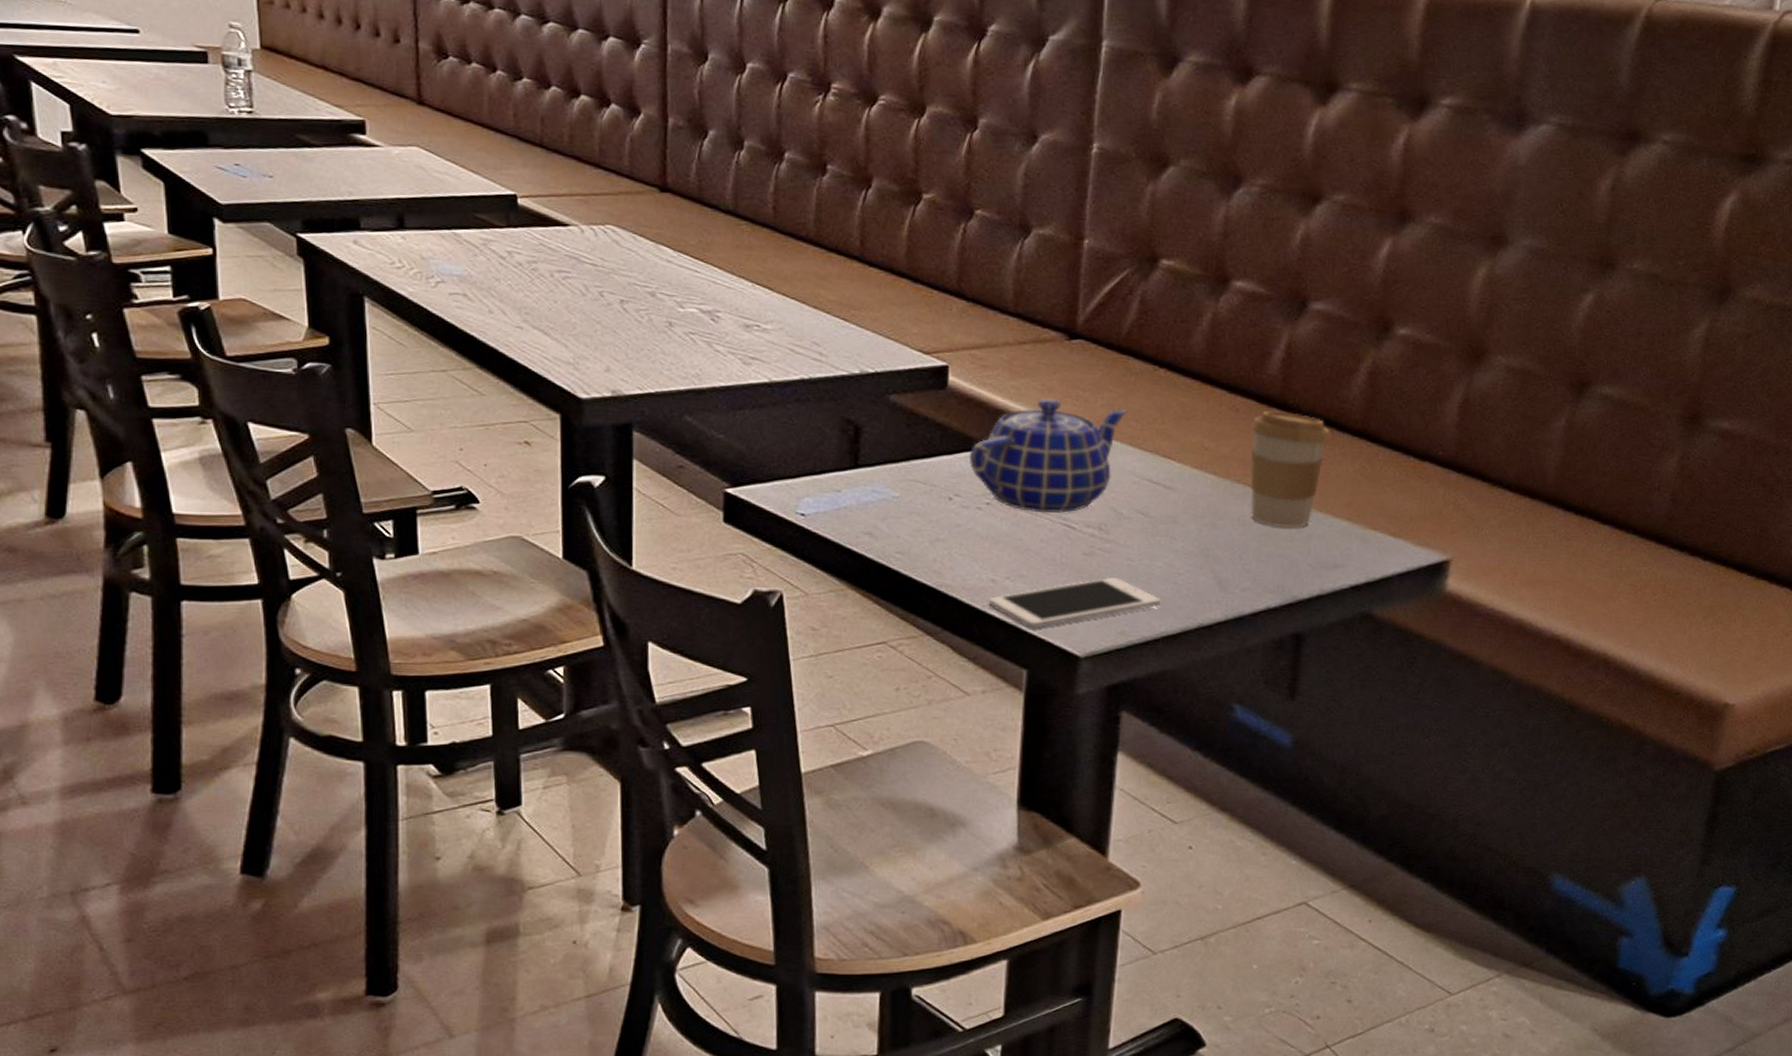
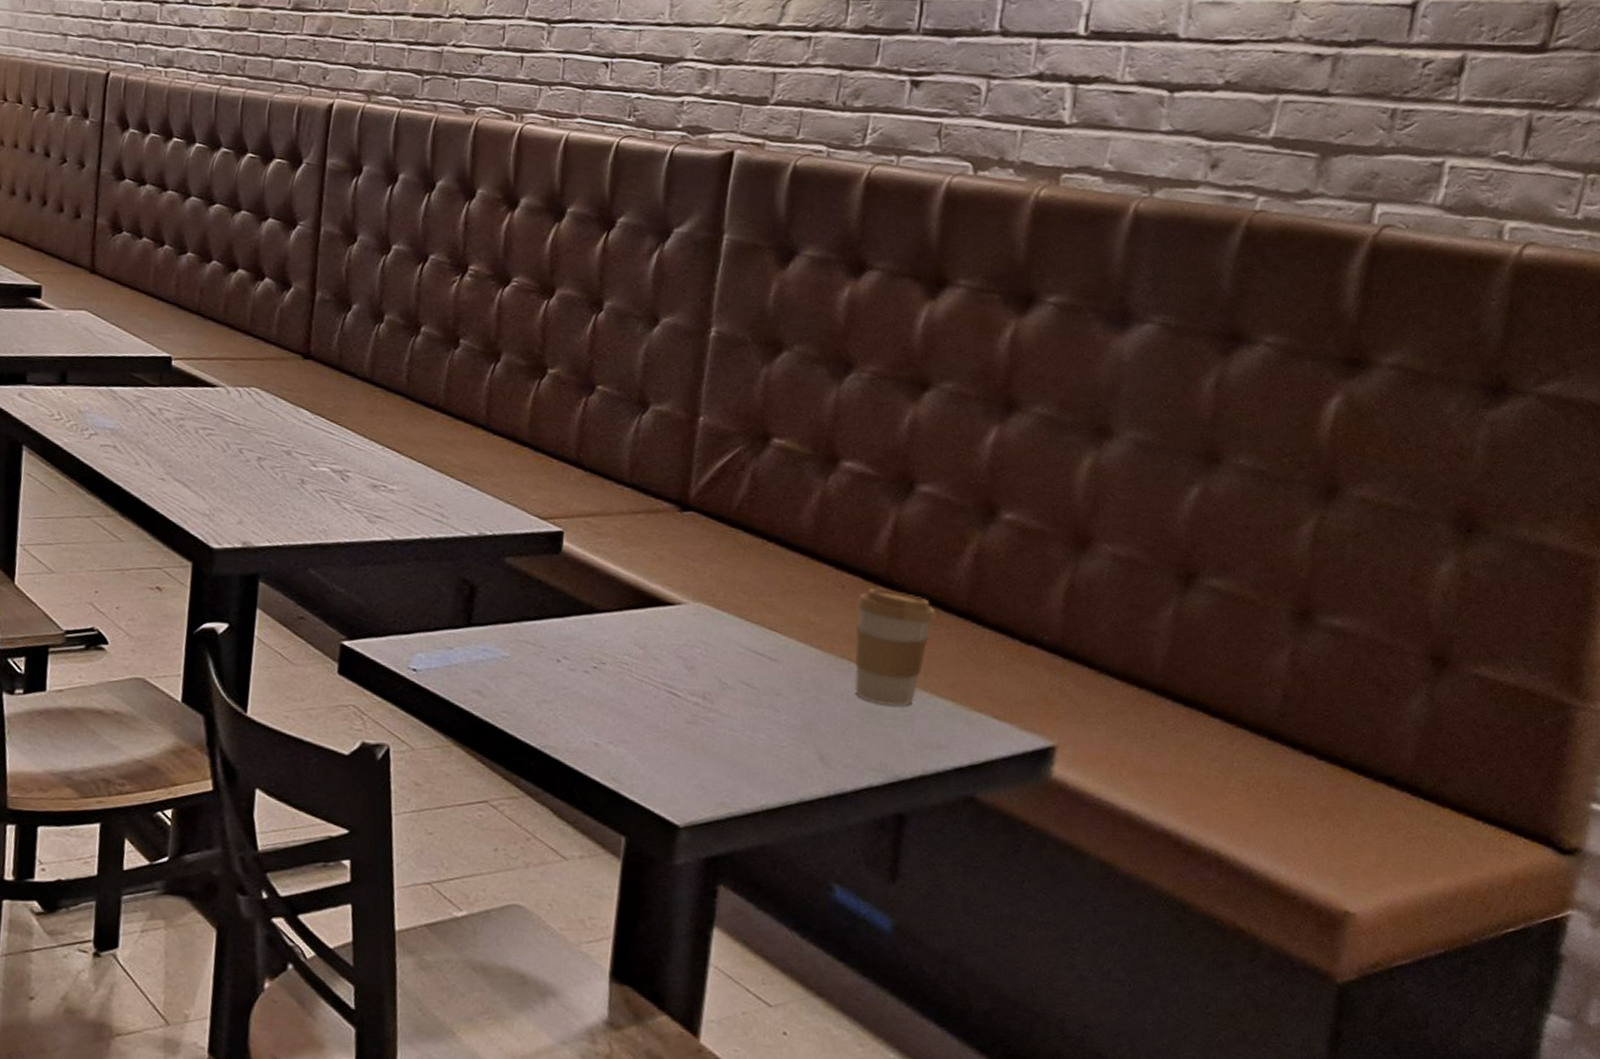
teapot: present [969,398,1127,513] -> none [579,567,735,681]
cell phone: present [988,576,1162,629] -> none [590,746,763,796]

